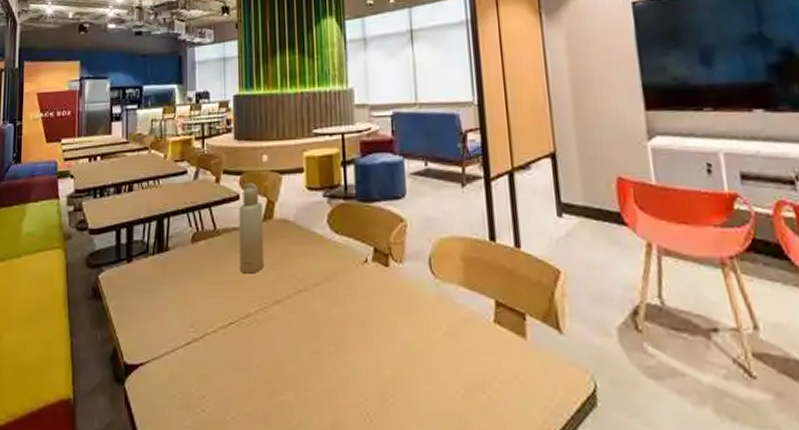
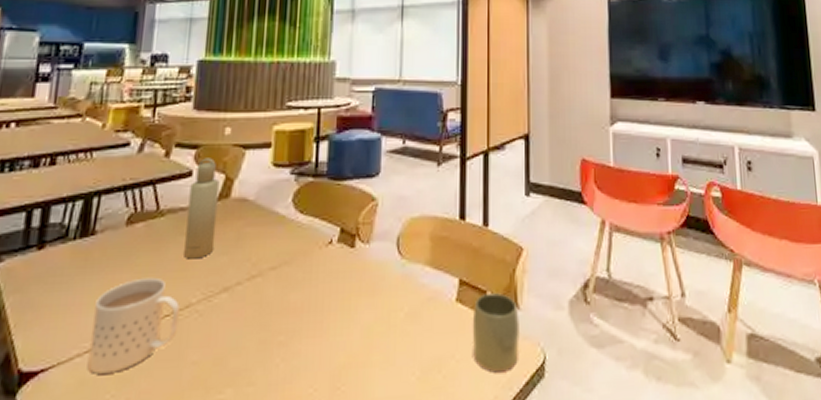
mug: none [174,289,242,370] -> present [87,277,180,374]
mug: none [512,316,566,397] -> present [472,293,519,373]

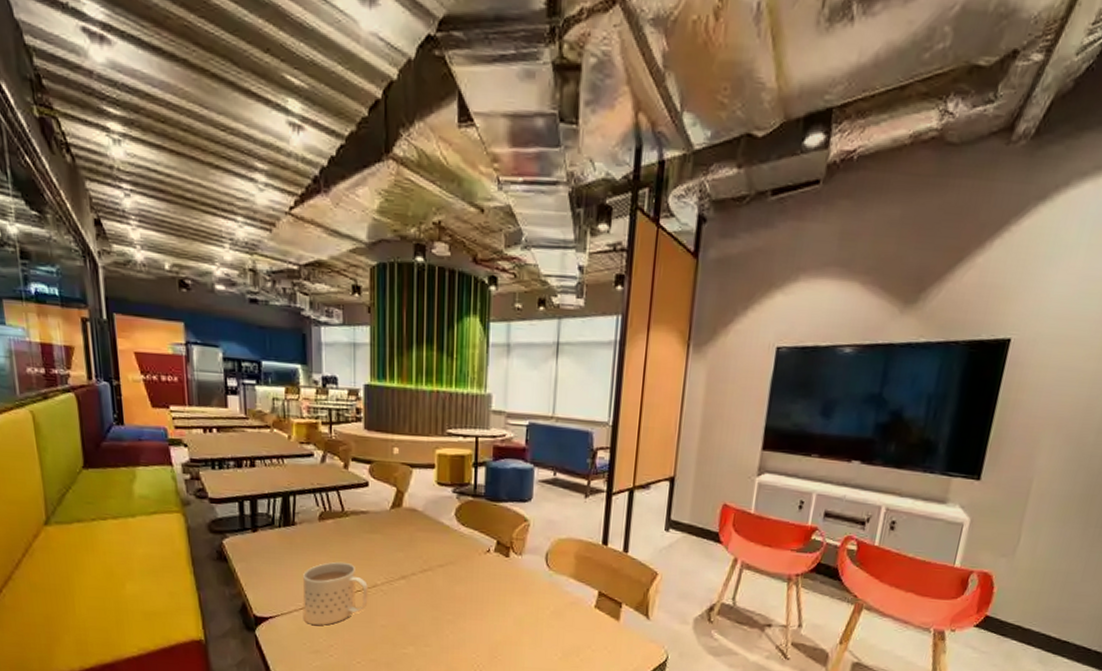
bottle: present [184,158,220,259] -> none [368,472,392,552]
mug: present [472,293,519,373] -> none [606,605,649,663]

